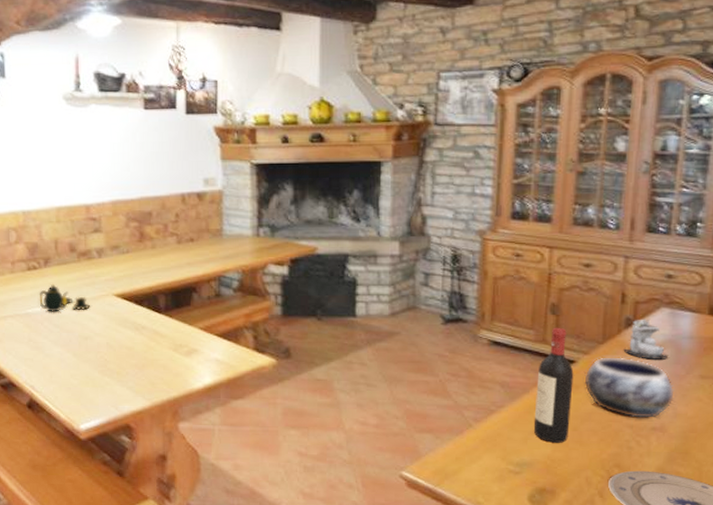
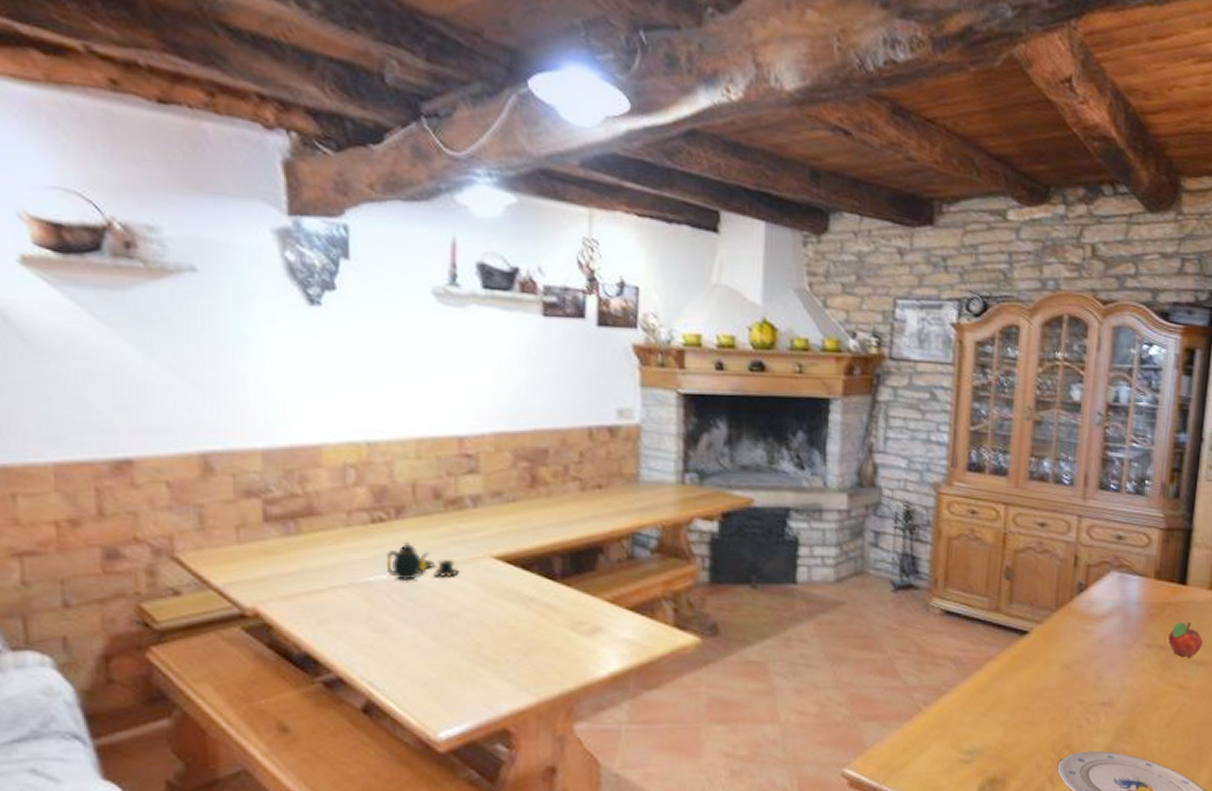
wine bottle: present [533,327,574,443] -> none [985,594,1027,725]
decorative bowl: present [584,356,675,419] -> none [1036,625,1123,694]
candle: present [623,319,667,360] -> none [1075,583,1116,628]

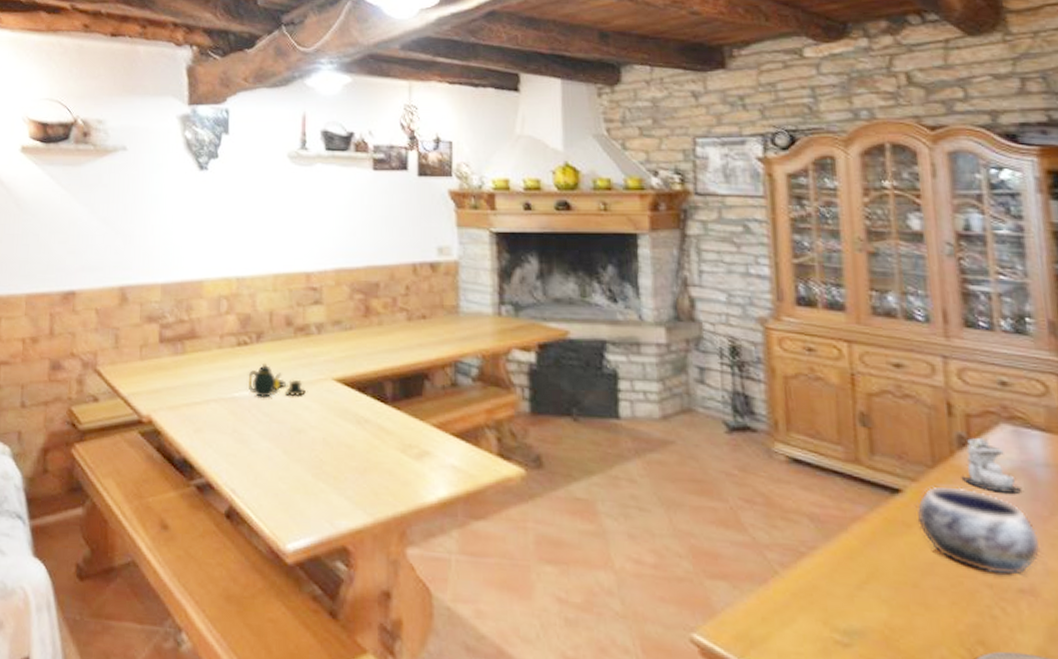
decorative bowl: none [1036,625,1123,694] -> present [916,485,1041,577]
candle: none [1075,583,1116,628] -> present [961,437,1021,494]

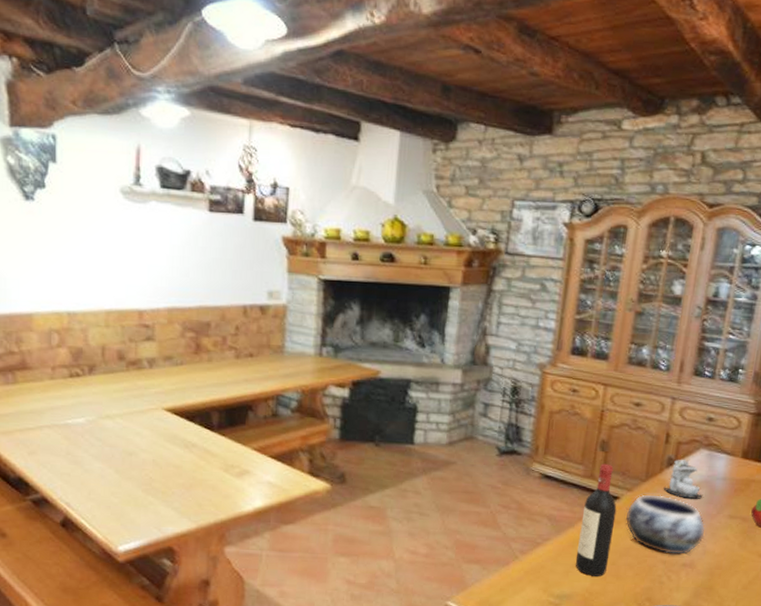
teapot: present [249,362,306,398] -> none [82,393,137,424]
wine bottle: none [855,443,908,605] -> present [575,463,617,576]

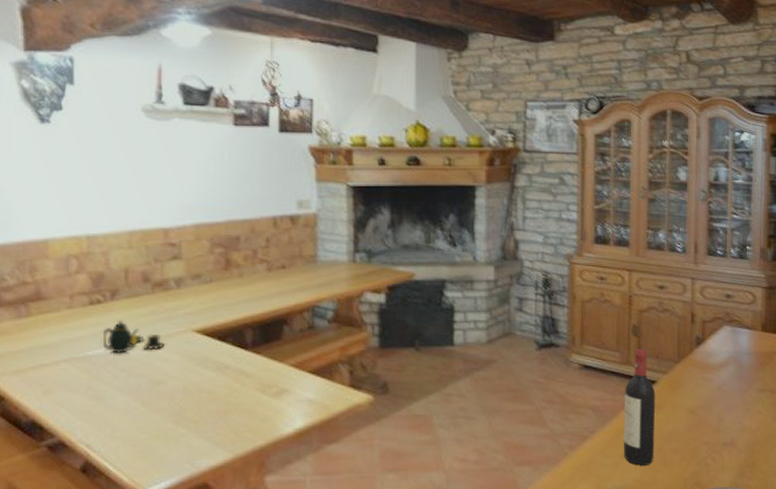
teapot: none [82,393,137,424] -> present [103,319,165,354]
decorative bowl: present [625,493,706,556] -> none [665,374,740,435]
candle: present [663,459,702,499] -> none [696,337,732,376]

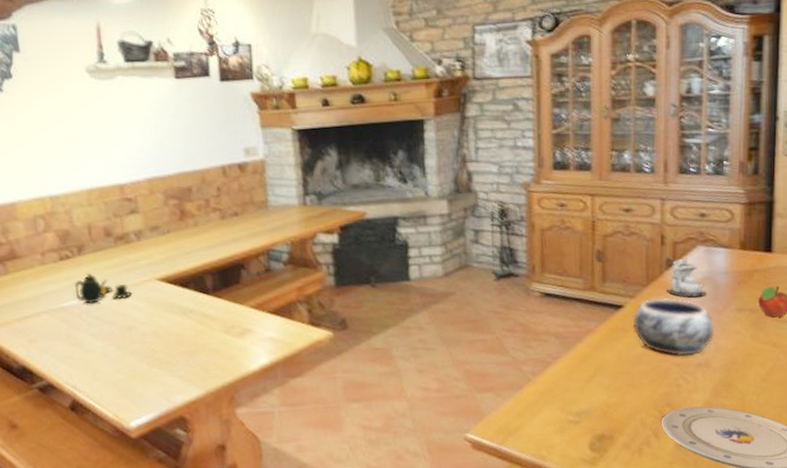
wine bottle: present [623,348,656,466] -> none [588,273,623,389]
decorative bowl: none [665,374,740,435] -> present [632,297,715,357]
candle: none [696,337,732,376] -> present [666,258,706,298]

